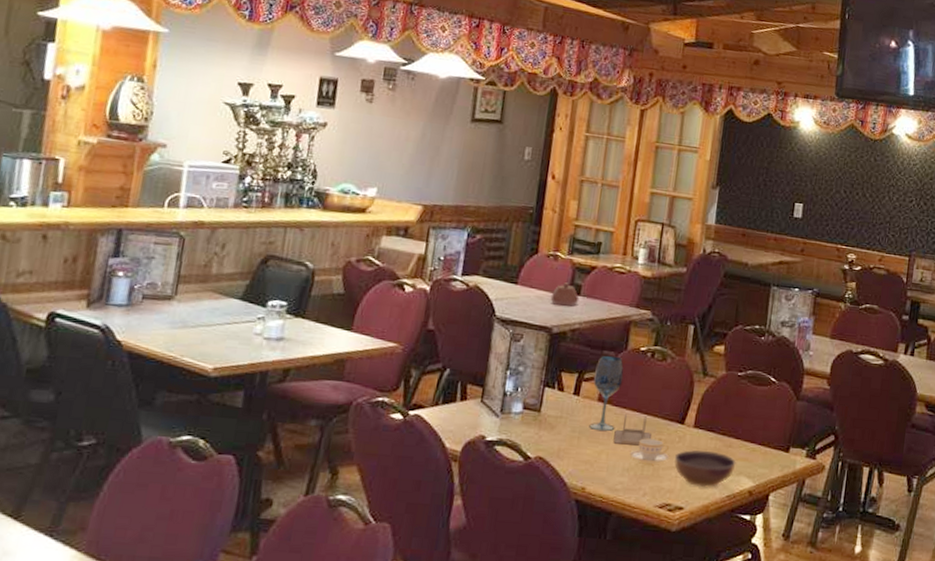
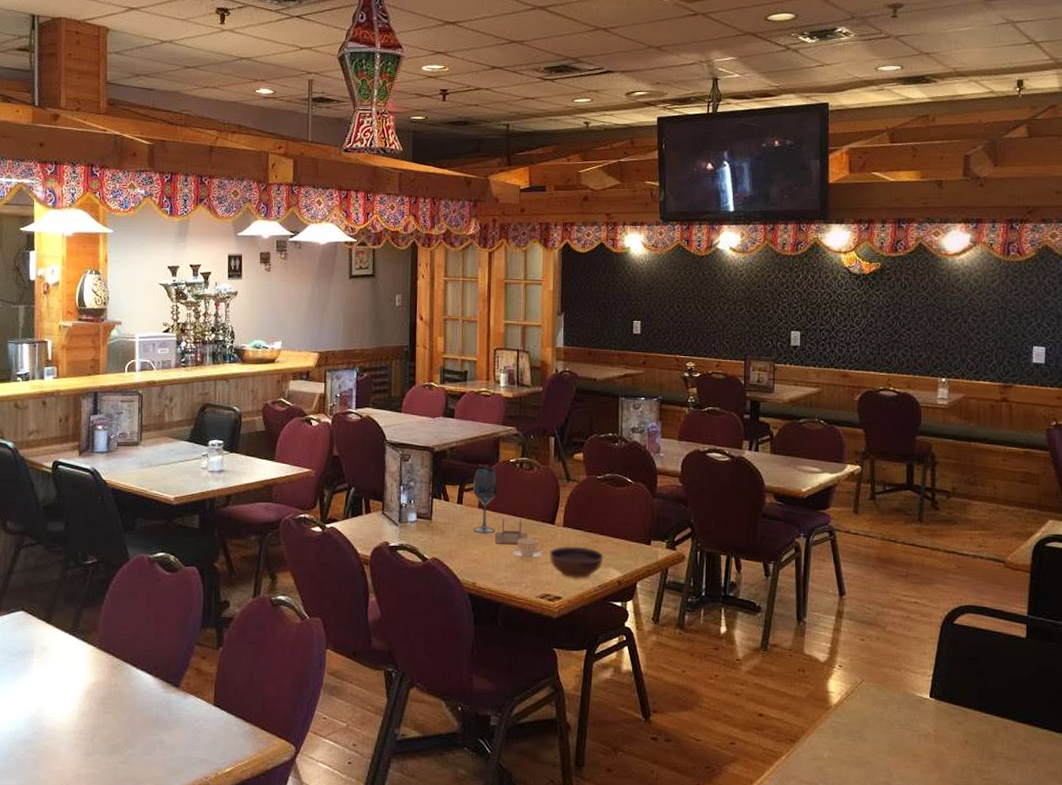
sugar bowl: present [550,282,579,307] -> none [429,408,454,429]

